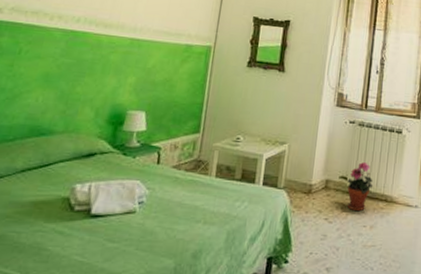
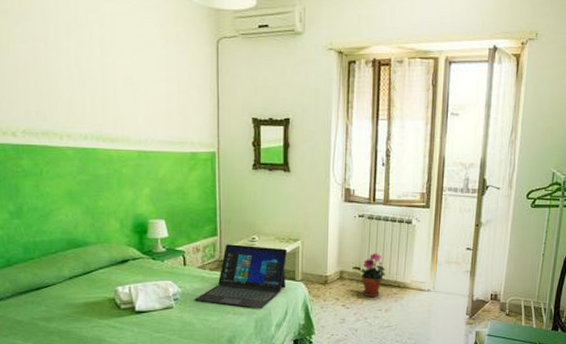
laptop: none [162,143,273,219] -> present [194,244,288,309]

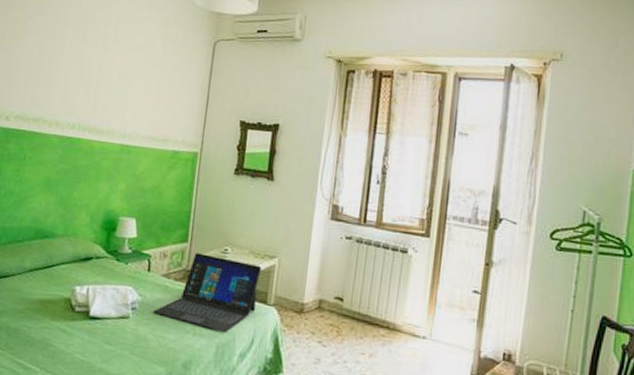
potted plant: present [361,253,386,298] -> none [343,283,373,338]

